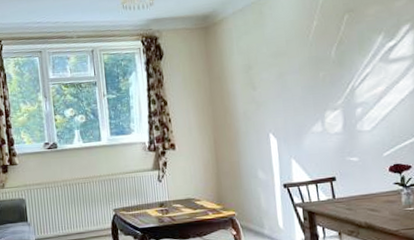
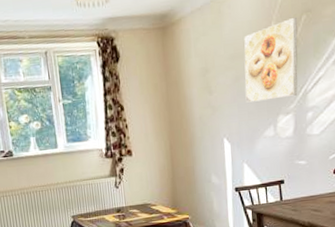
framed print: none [286,16,345,99] -> present [244,17,298,103]

